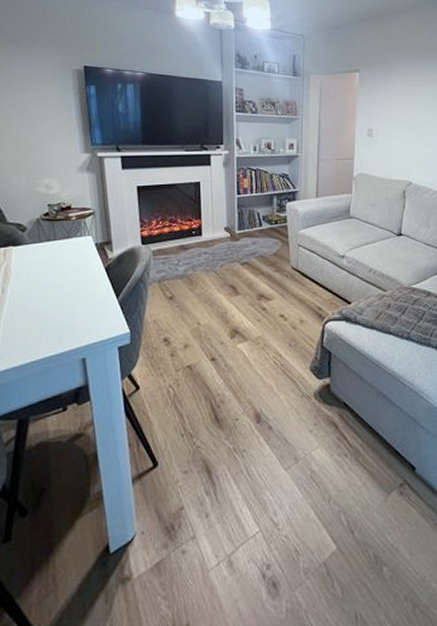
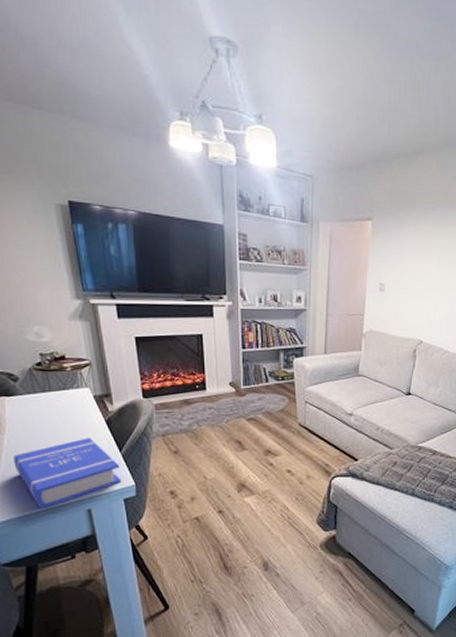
book: none [15,285,117,359] -> present [13,438,122,509]

